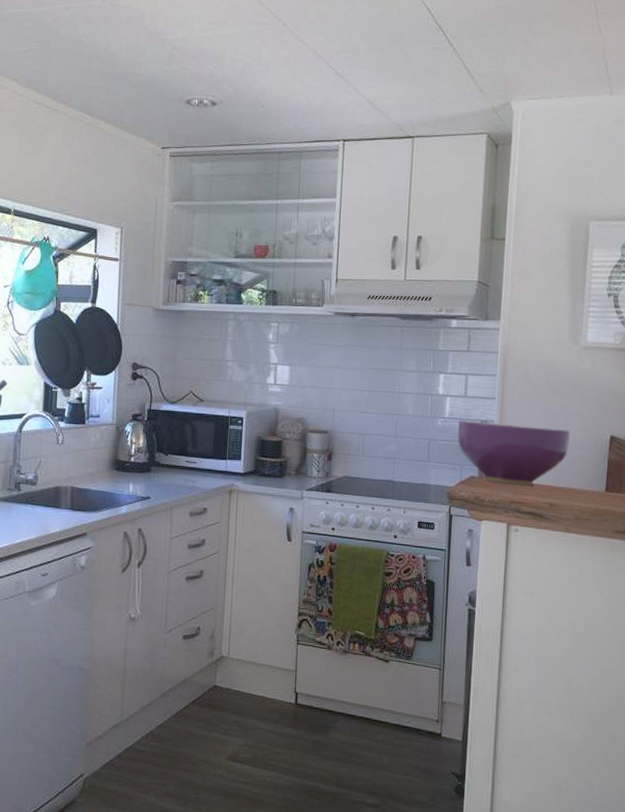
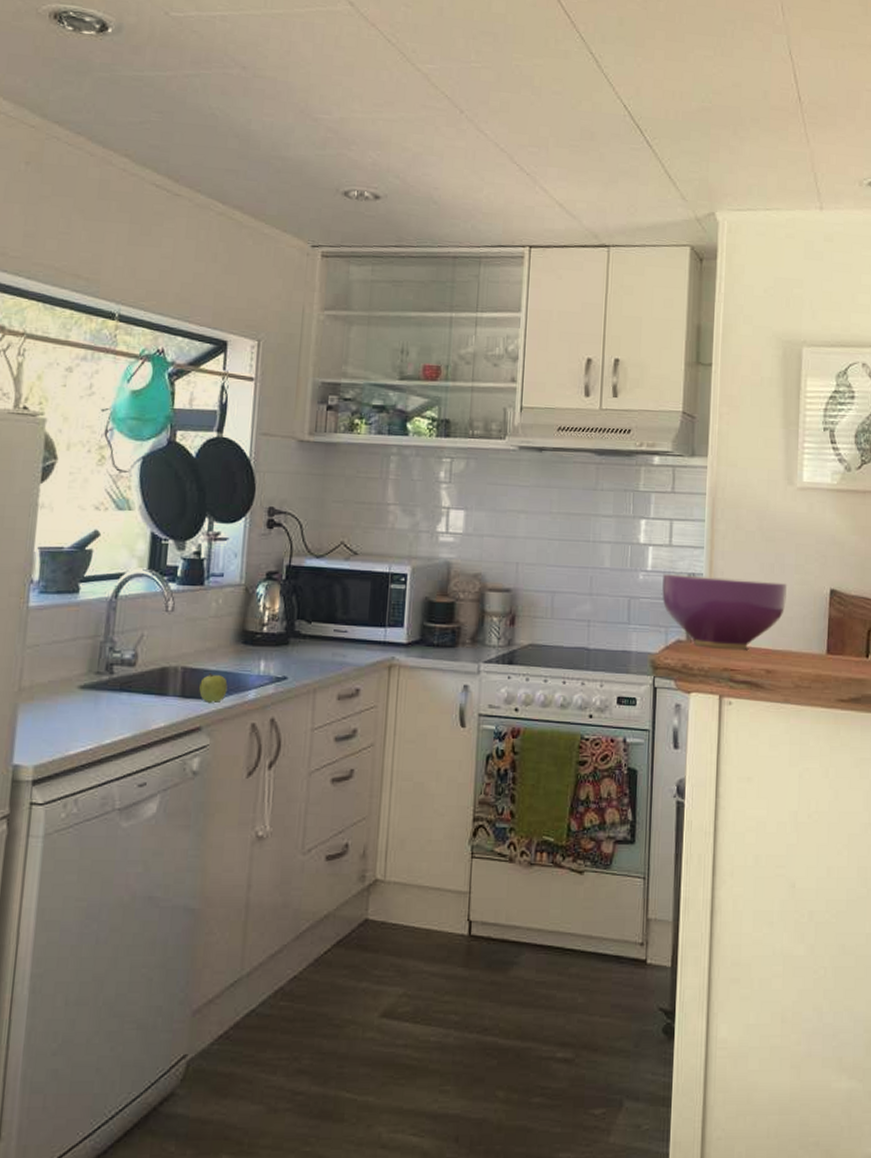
fruit: none [84,492,105,515] -> present [199,673,228,703]

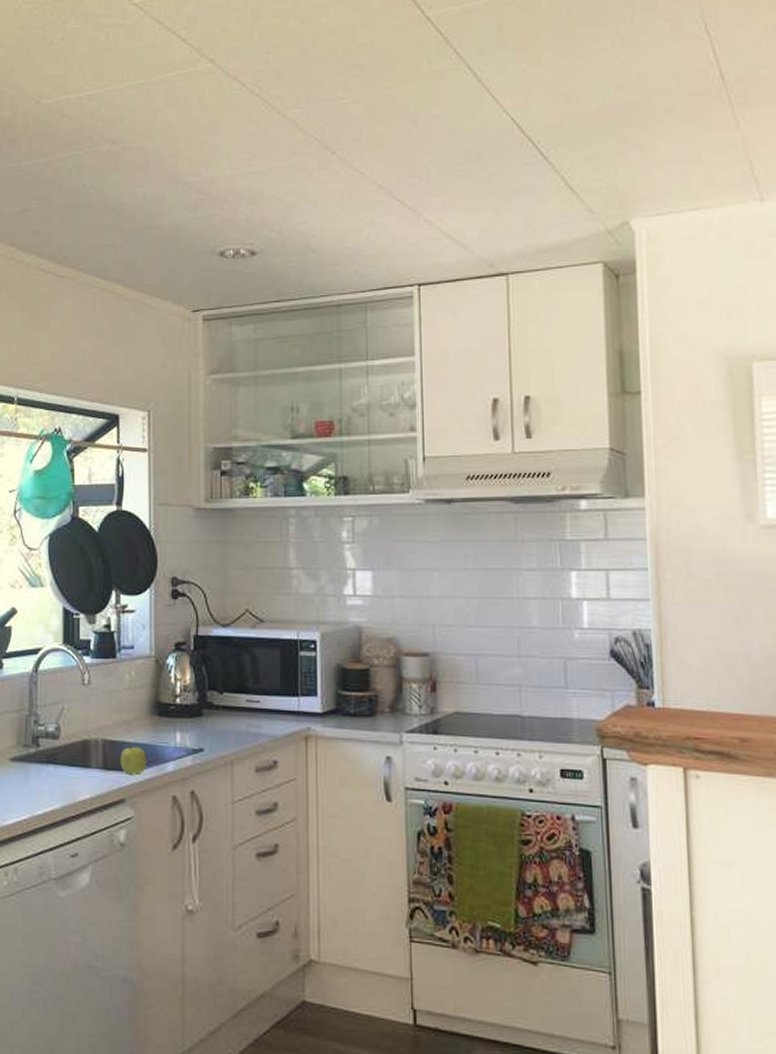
bowl: present [661,574,788,651] -> none [602,631,759,716]

